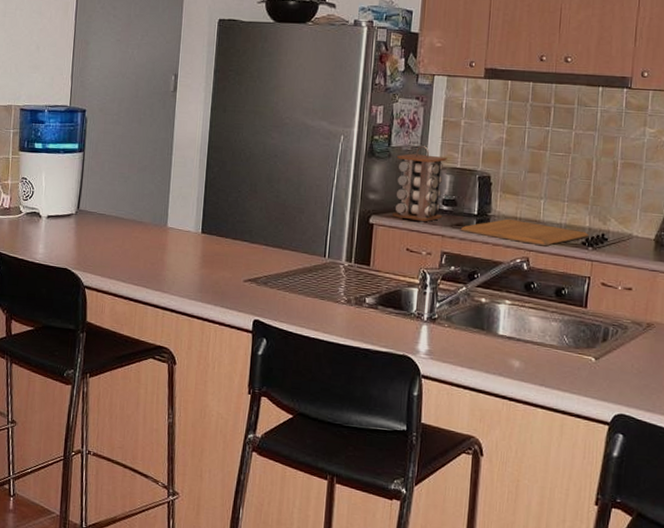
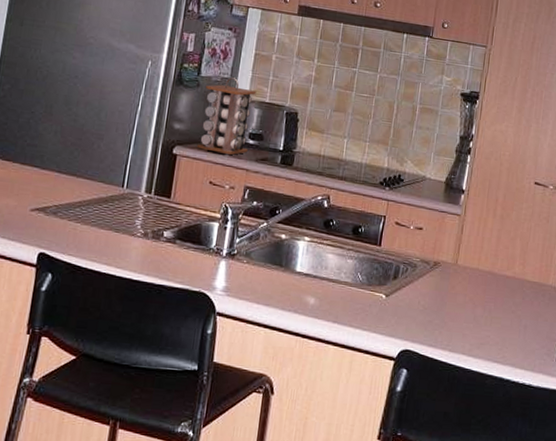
chopping board: present [460,218,590,247] -> none [264,155,387,185]

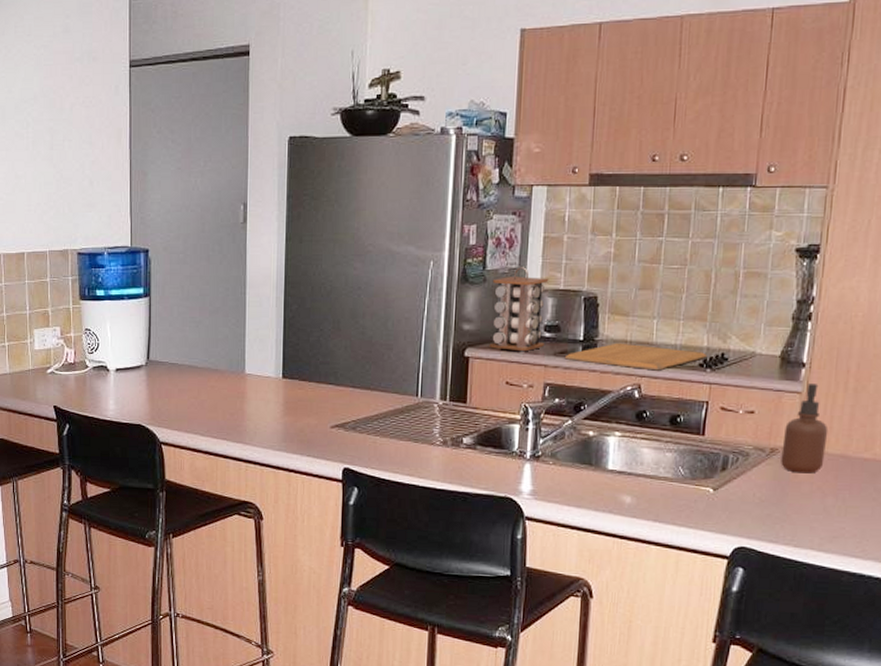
chopping board: none [264,155,387,185] -> present [564,342,708,371]
soap dispenser: none [442,208,480,287] -> present [781,384,829,474]

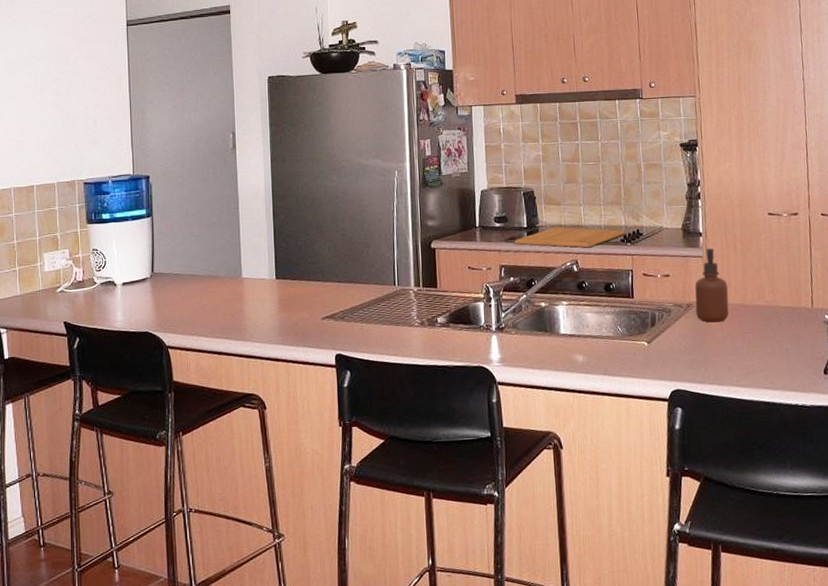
spice rack: present [489,267,549,352] -> none [447,171,496,241]

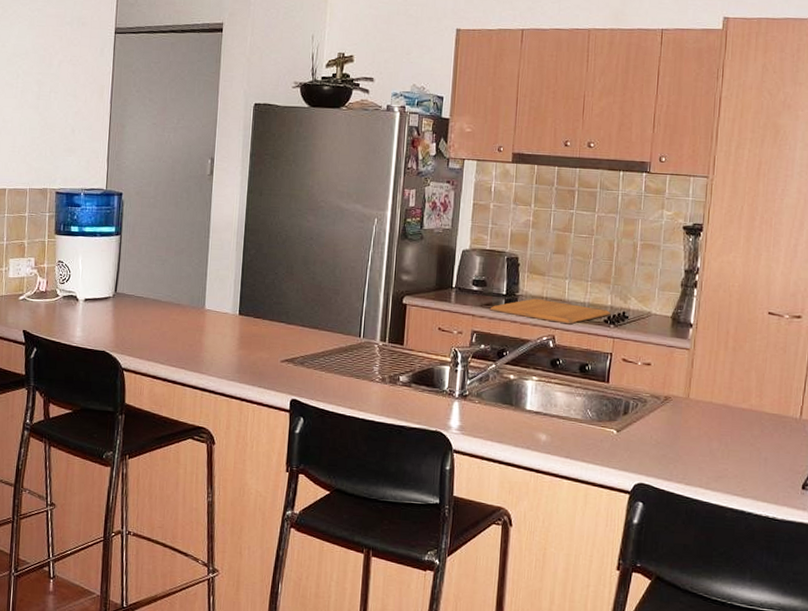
soap dispenser: present [695,249,729,323] -> none [673,342,713,420]

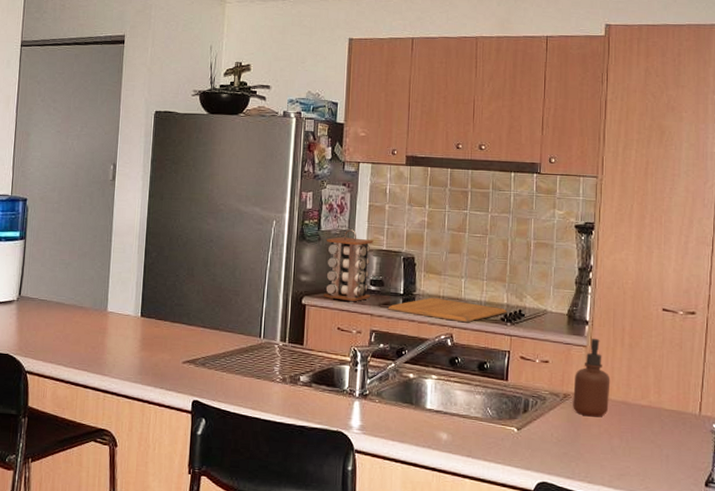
spice rack: none [424,228,477,302] -> present [323,229,374,302]
soap dispenser: none [673,342,713,420] -> present [573,339,611,417]

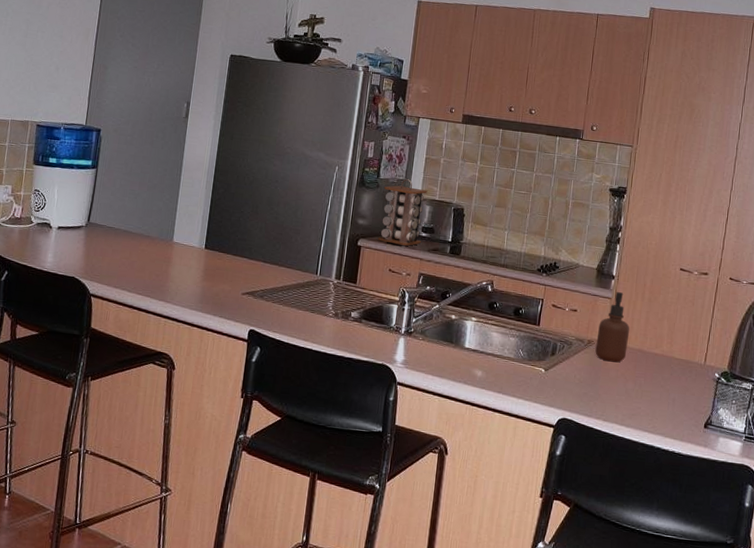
chopping board: present [387,297,508,323] -> none [436,246,544,272]

